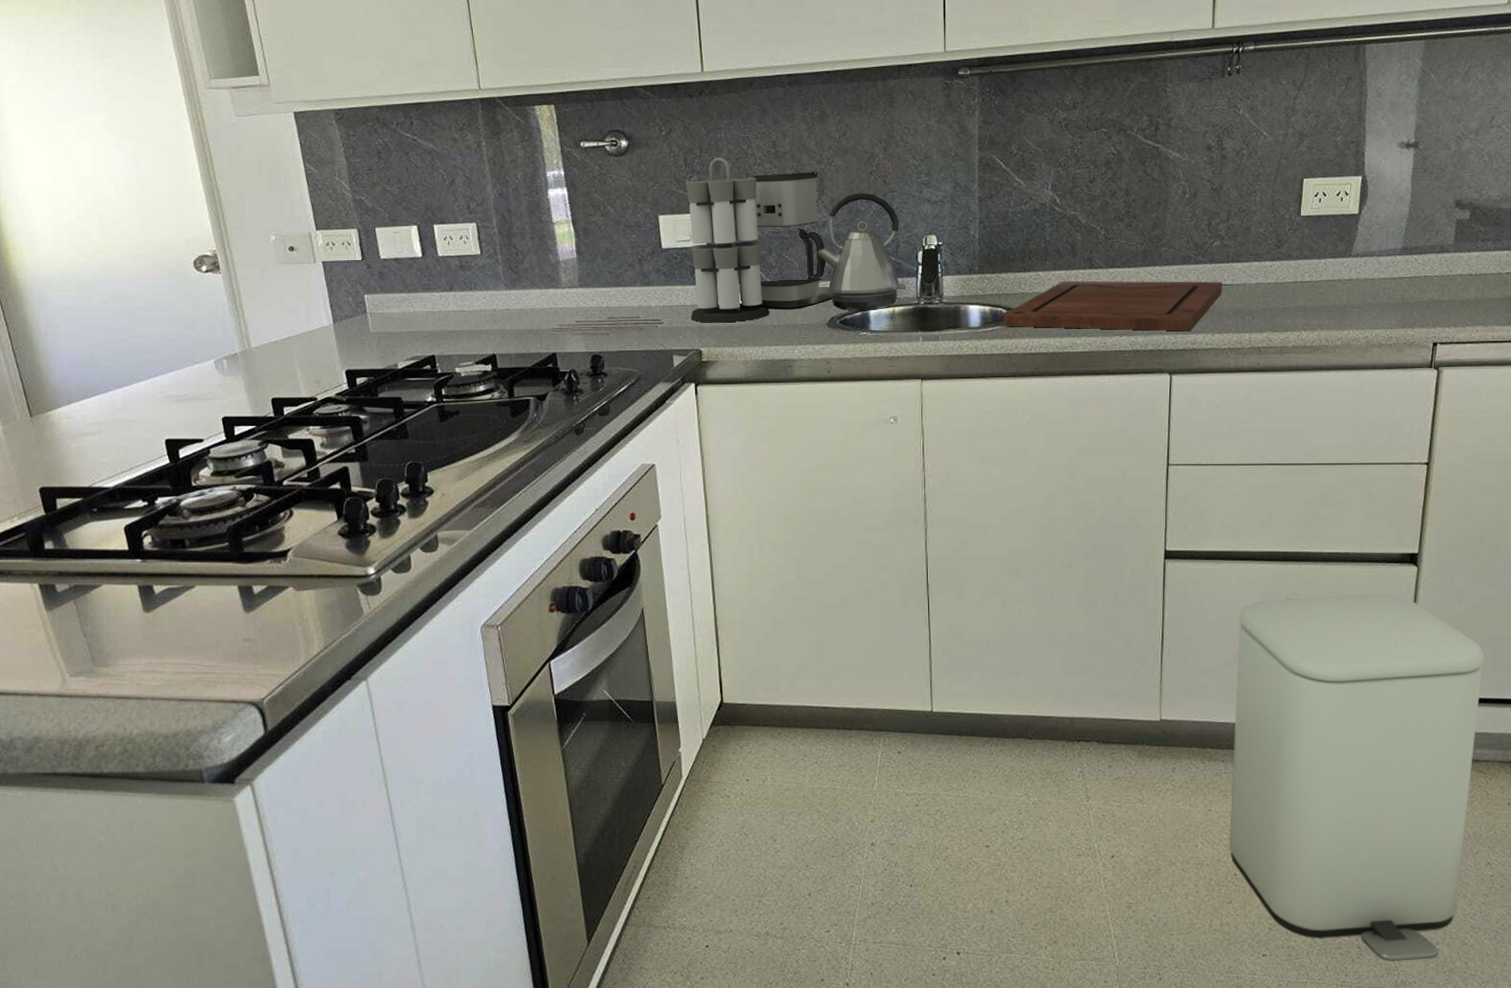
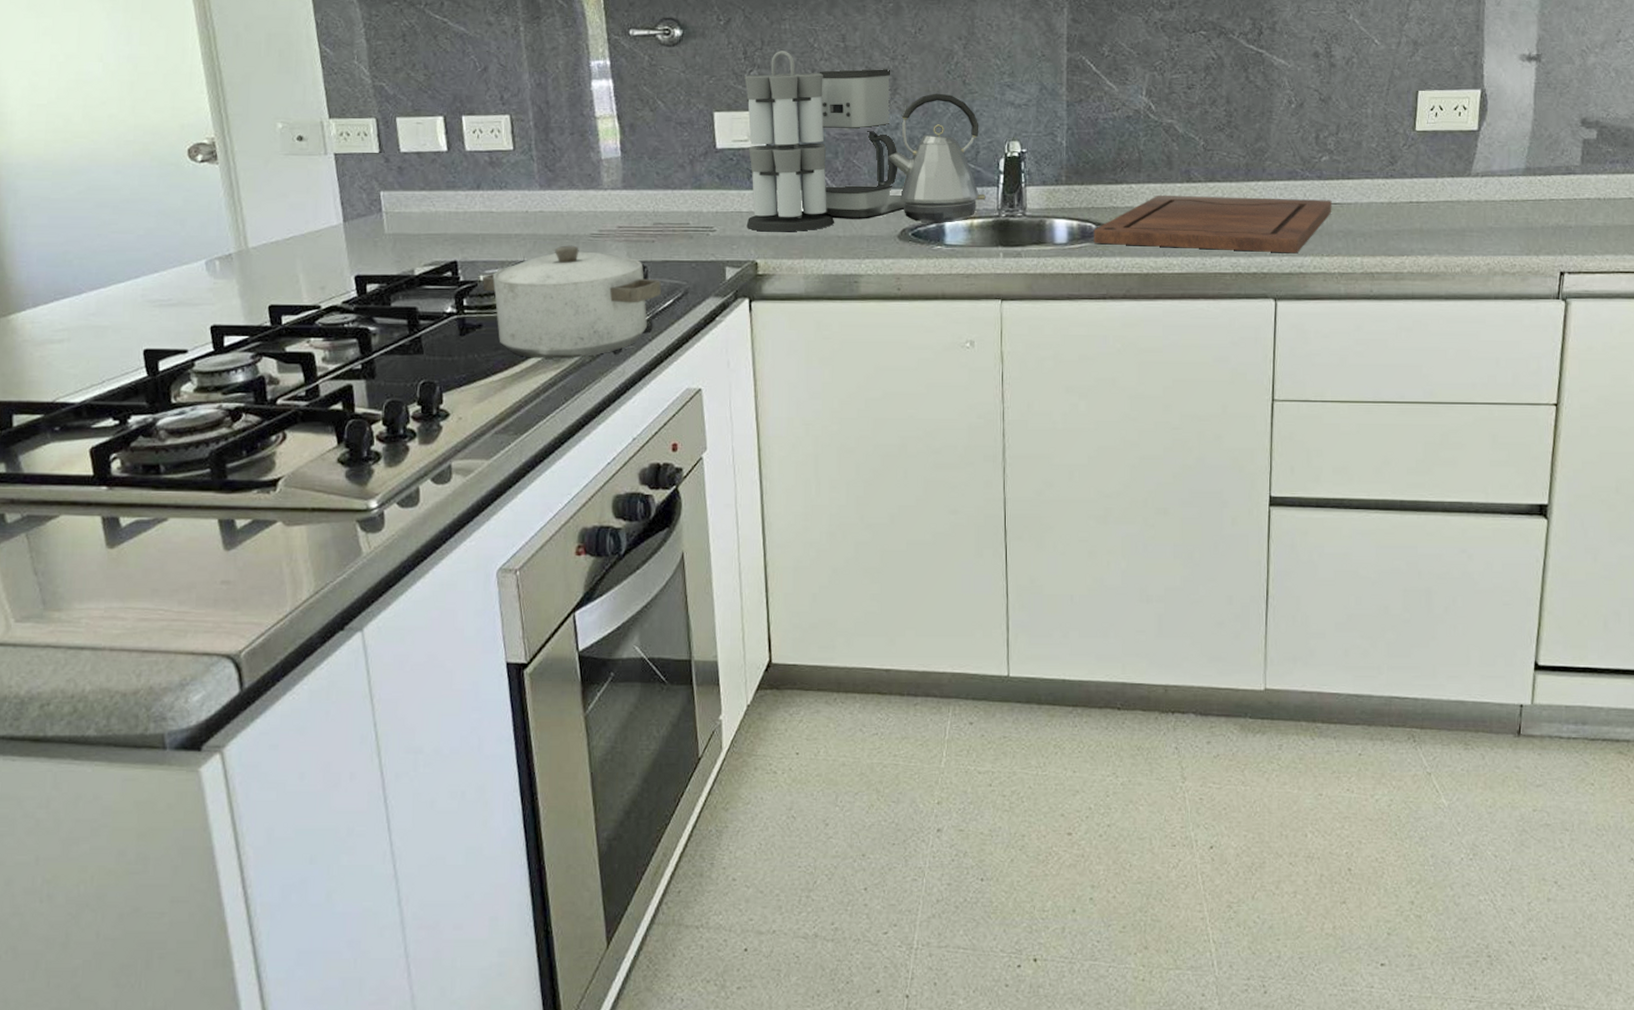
cooking pot: none [458,339,616,440] -> present [482,245,661,359]
pedal bin: present [1229,592,1485,962] -> none [1342,546,1623,973]

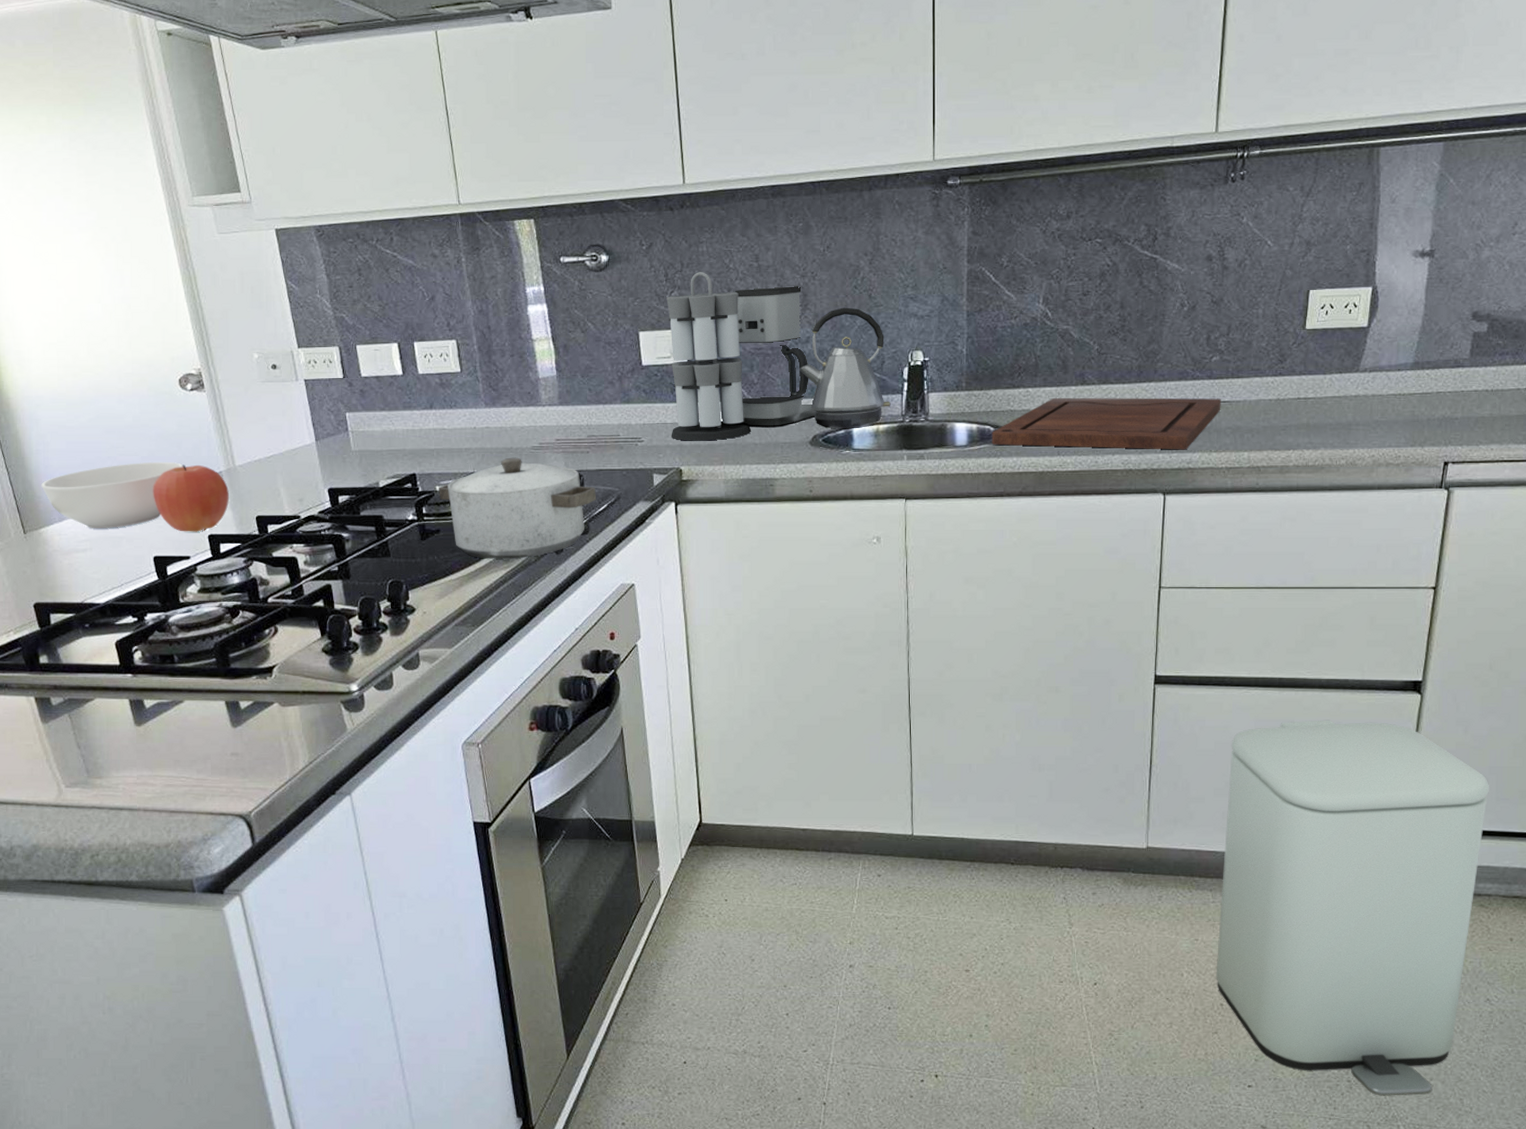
bowl: none [13,241,186,316] -> present [40,461,183,528]
fruit: none [148,245,238,322] -> present [153,464,229,532]
pedal bin: none [1342,546,1623,973] -> present [1216,720,1490,1096]

